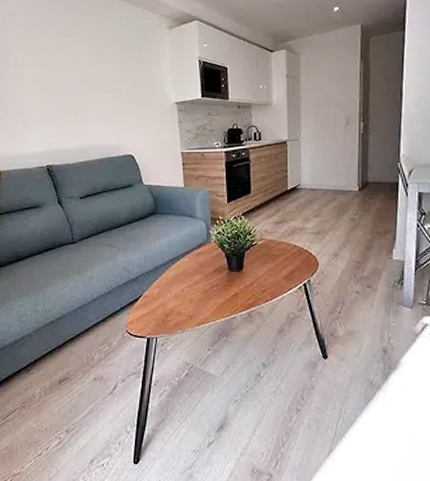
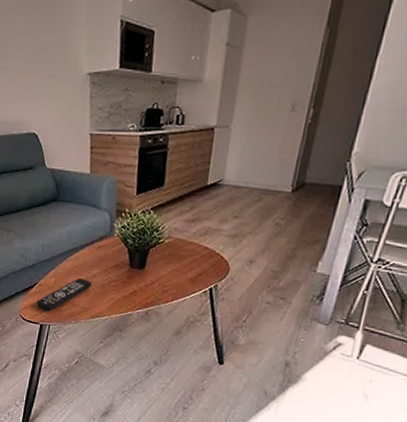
remote control: none [142,285,195,324] -> present [36,277,93,312]

